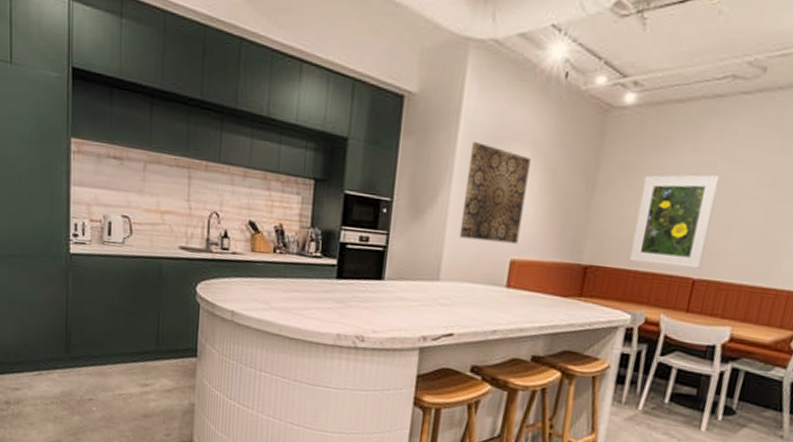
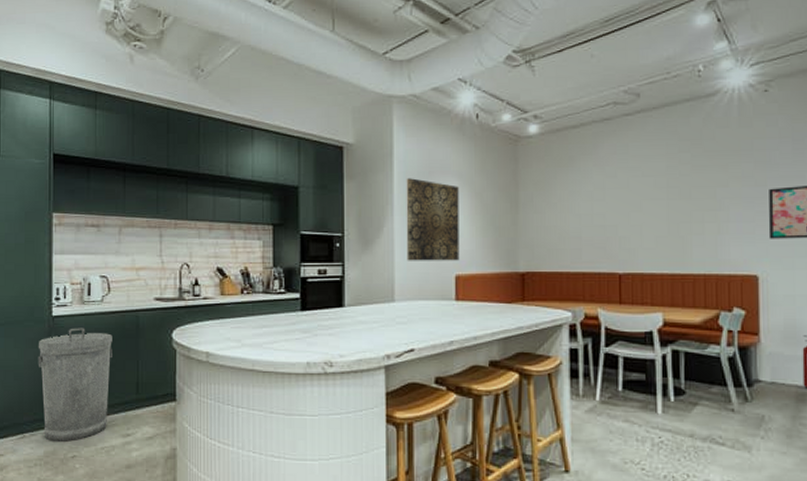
trash can: none [54,268,133,384] -> present [38,328,112,442]
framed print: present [629,174,720,269] -> none [559,182,623,264]

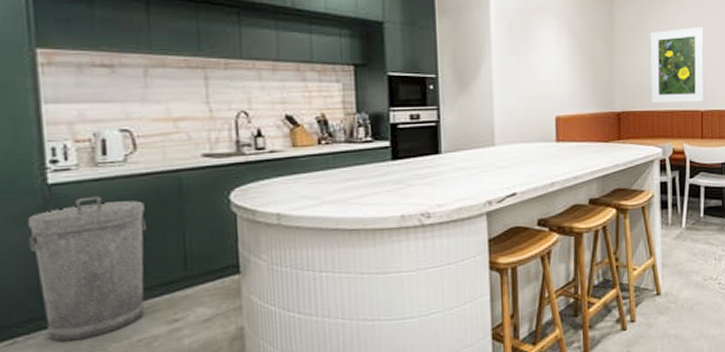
wall art: present [406,178,460,261] -> none [503,16,559,103]
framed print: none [559,182,623,264] -> present [650,26,705,103]

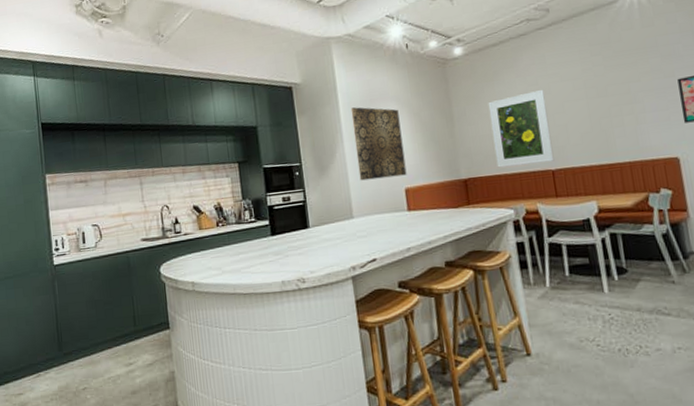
trash can: present [27,196,146,343] -> none [44,272,111,377]
wall art: none [503,16,559,103] -> present [351,107,407,181]

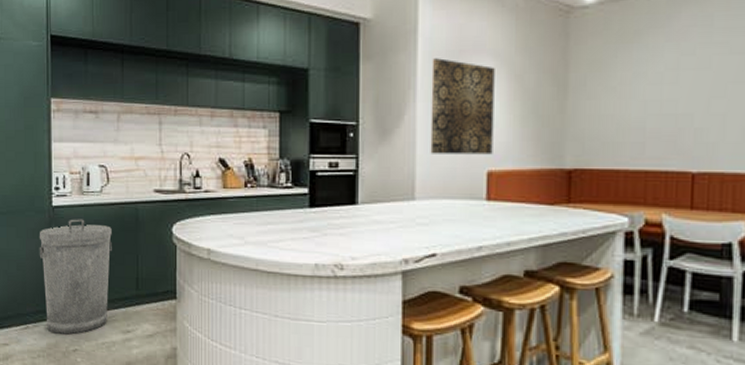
trash can: none [44,272,111,377] -> present [39,219,112,335]
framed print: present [488,89,555,168] -> none [616,61,702,161]

